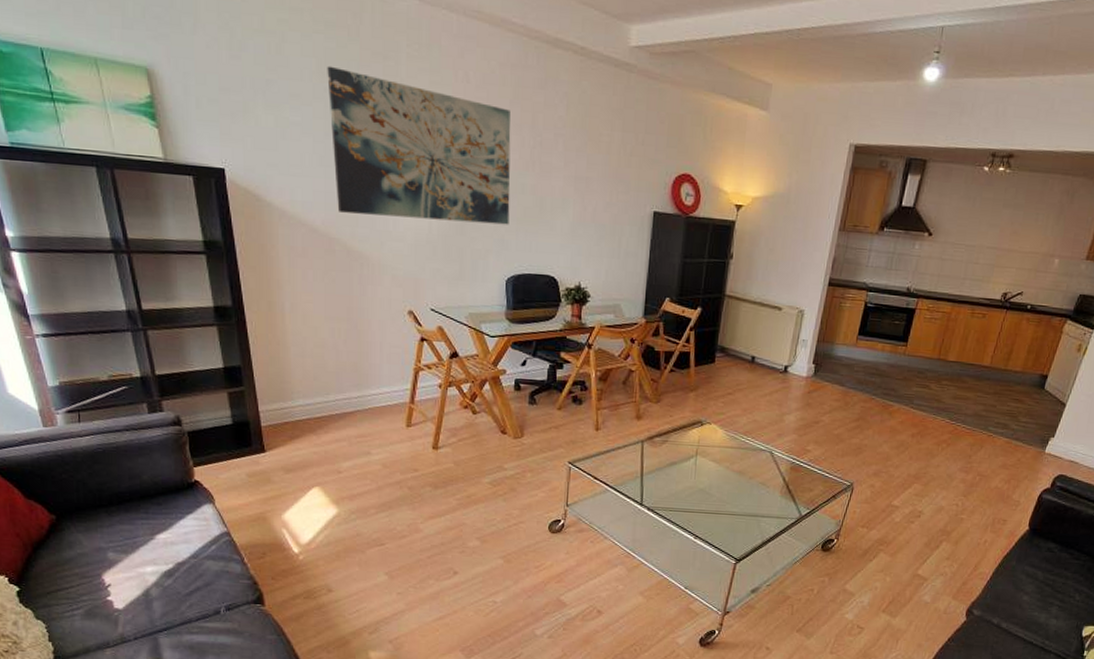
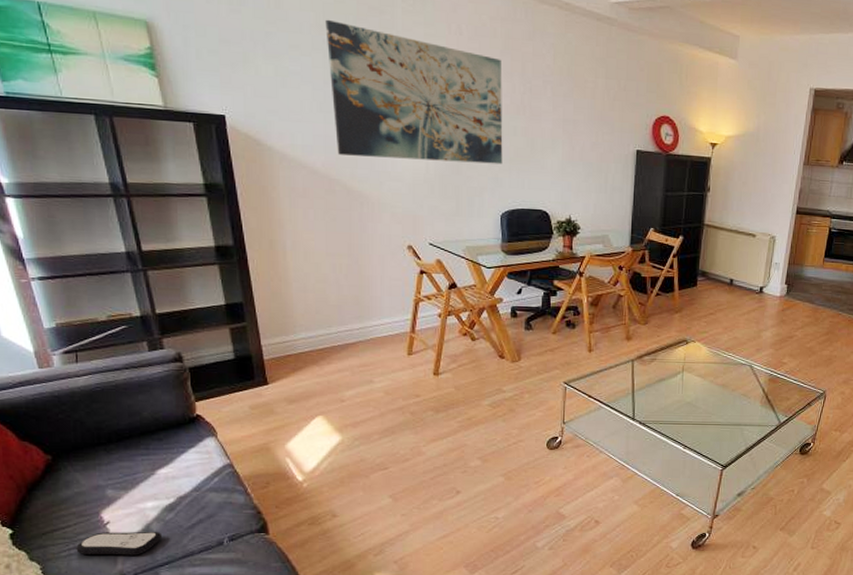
remote control: none [79,594,162,620] -> present [76,531,163,555]

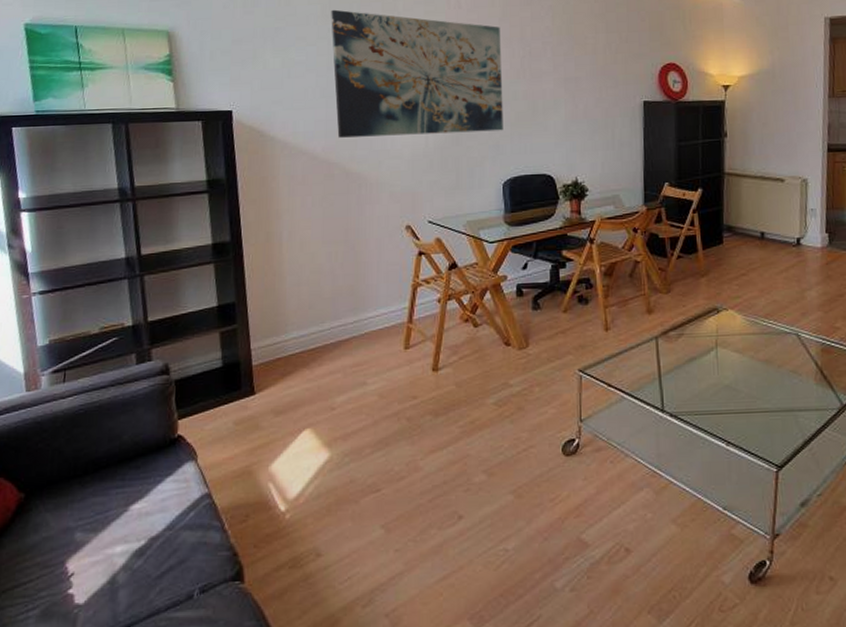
remote control: present [76,531,163,555] -> none [35,583,128,617]

